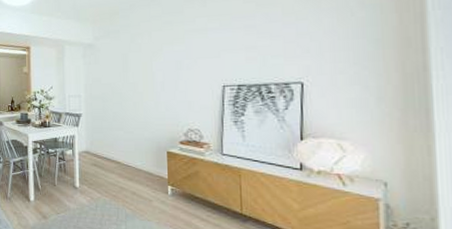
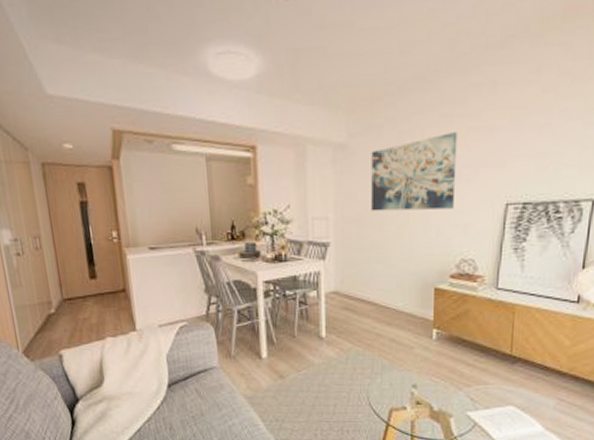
wall art: none [112,34,179,91] -> present [371,132,458,211]

